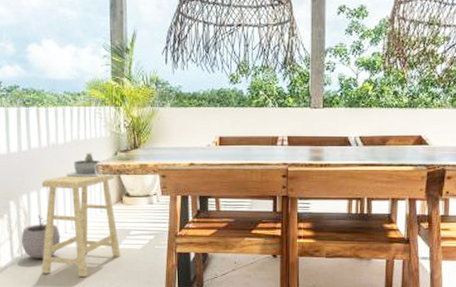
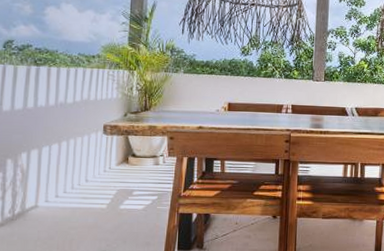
plant pot: present [21,215,61,259] -> none [15,173,59,220]
stool: present [41,175,121,278] -> none [32,134,122,239]
succulent planter: present [66,153,100,177] -> none [72,113,108,137]

